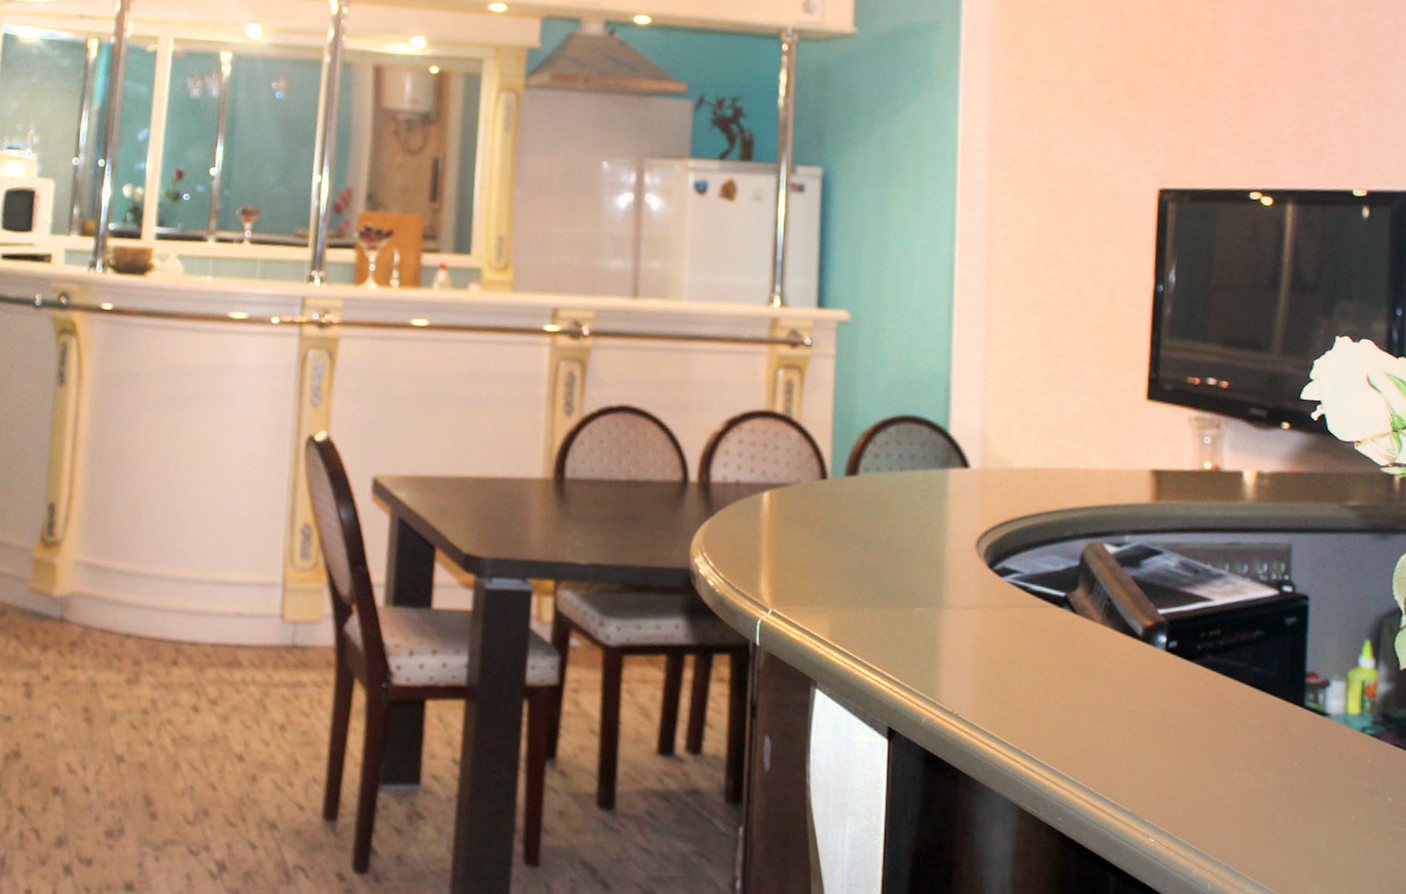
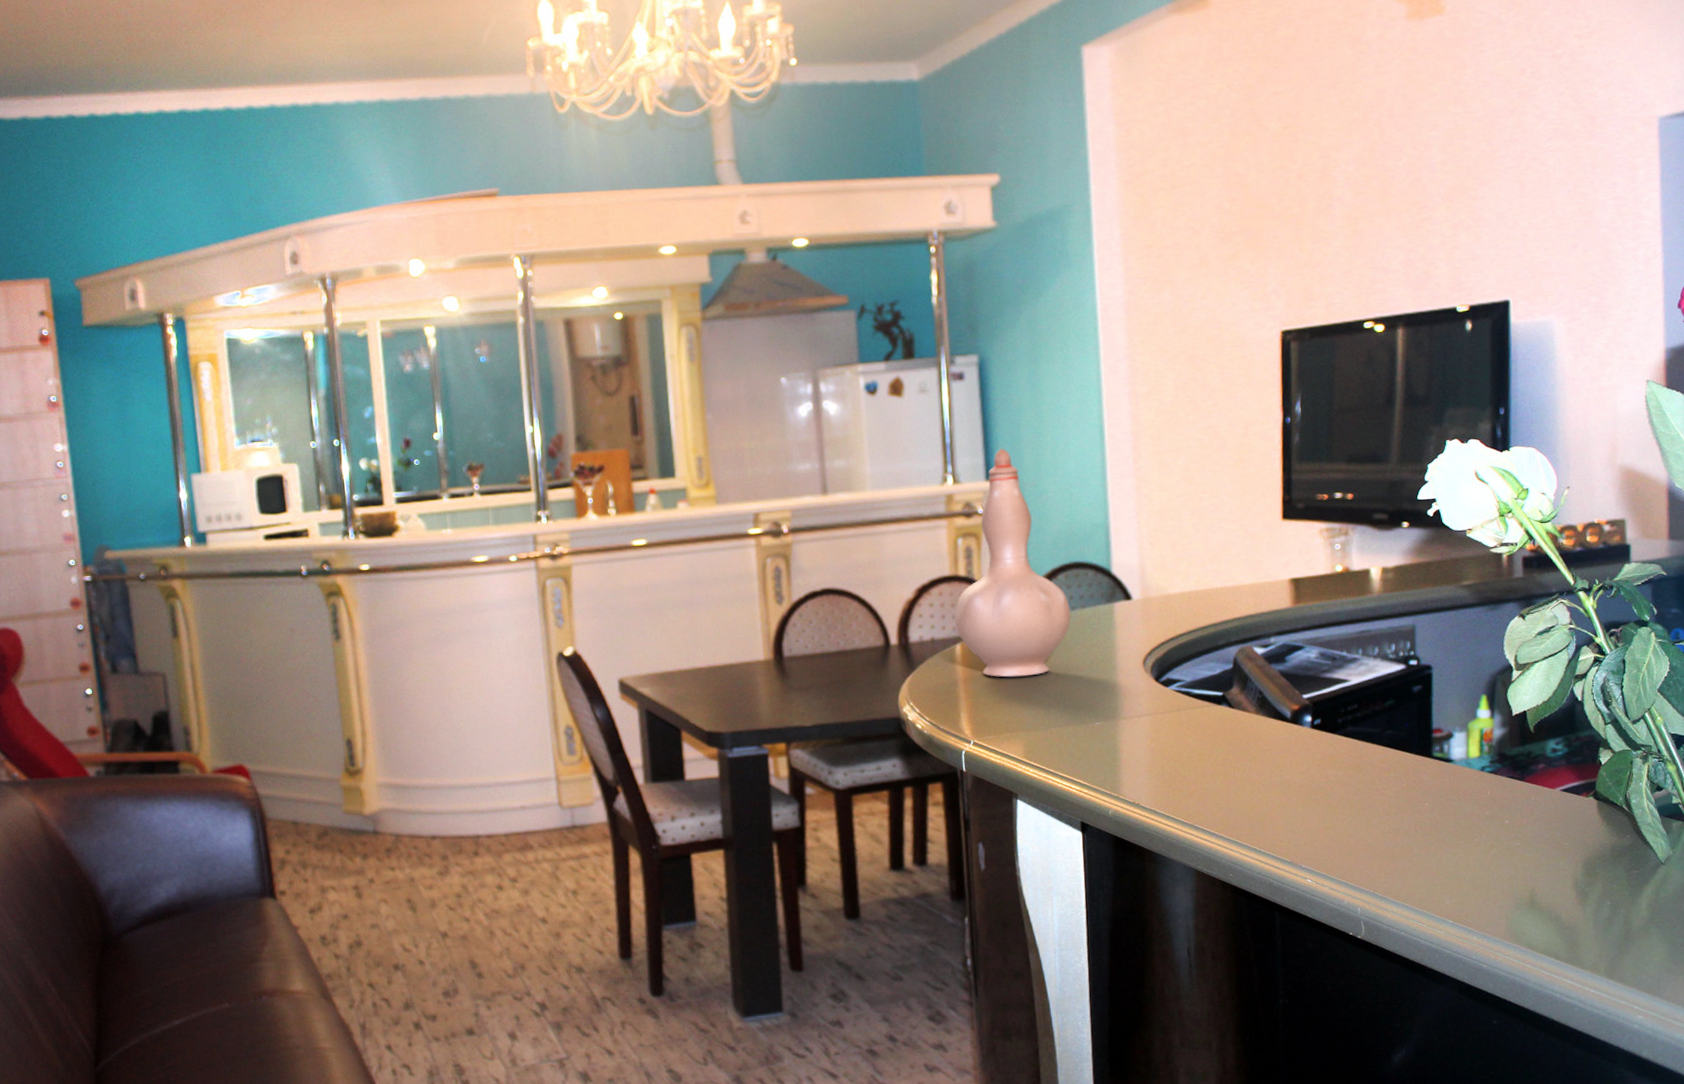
vase: none [765,274,899,541] -> present [954,448,1072,677]

